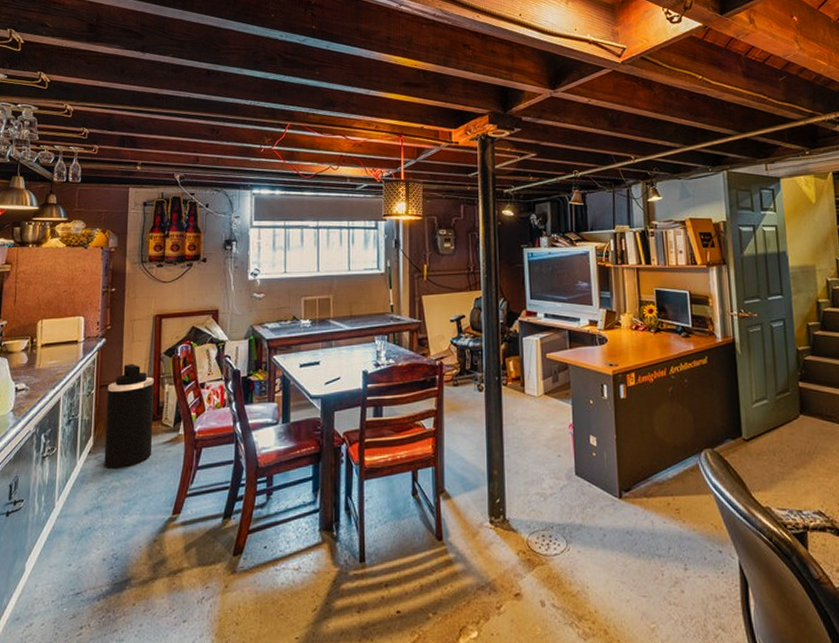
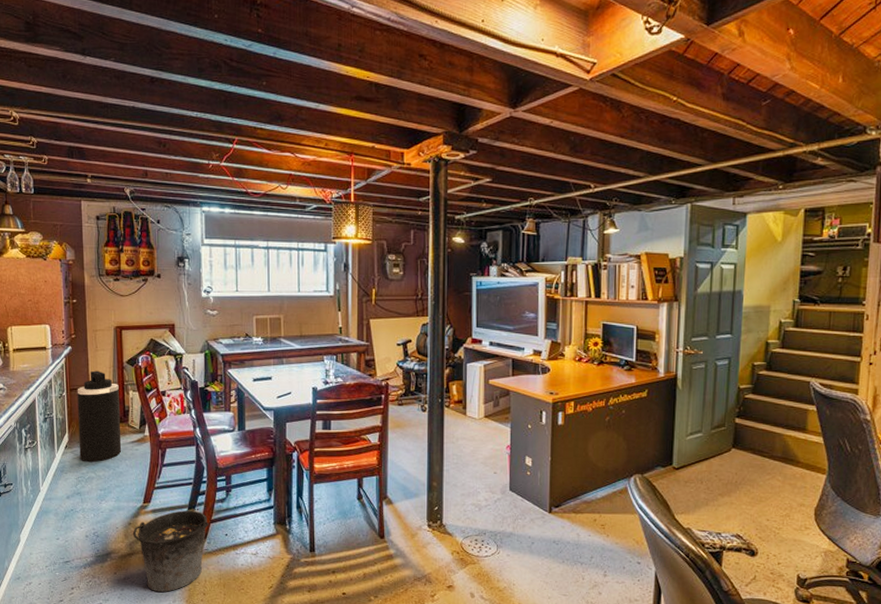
bucket: none [158,519,246,624] -> present [133,510,209,592]

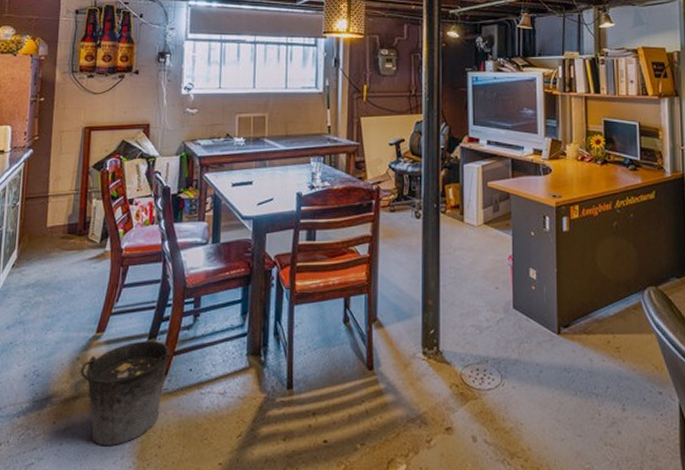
trash can: present [77,370,122,463] -> none [27,176,81,284]

